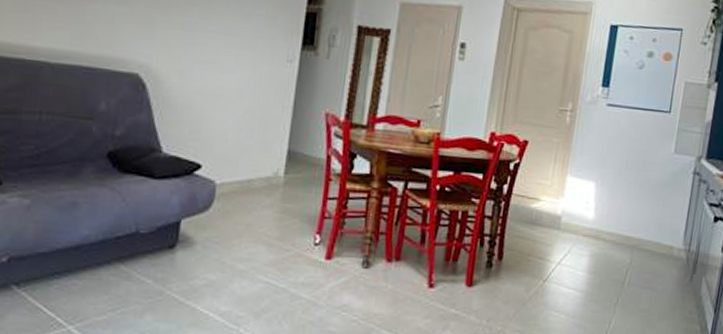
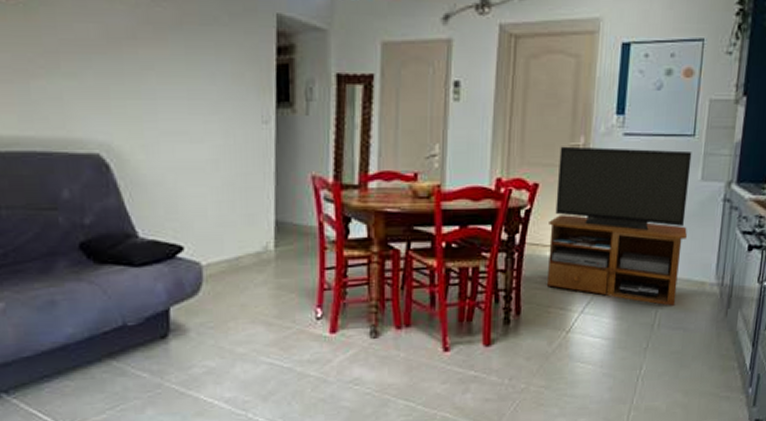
tv stand: none [528,109,667,266] -> present [546,146,692,306]

